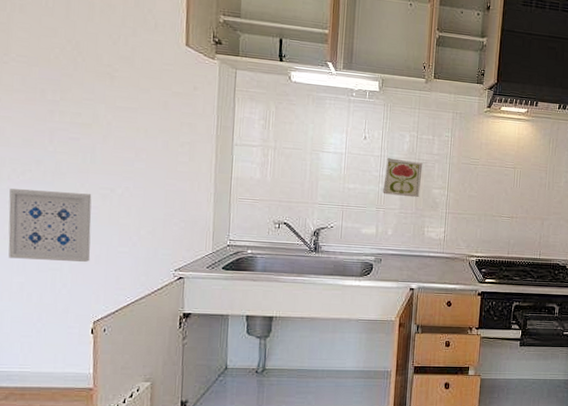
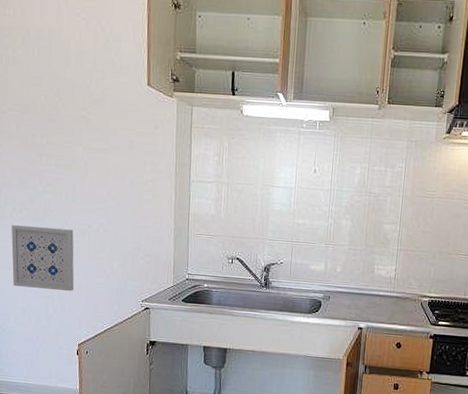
decorative tile: present [383,158,423,198] -> none [332,192,374,234]

